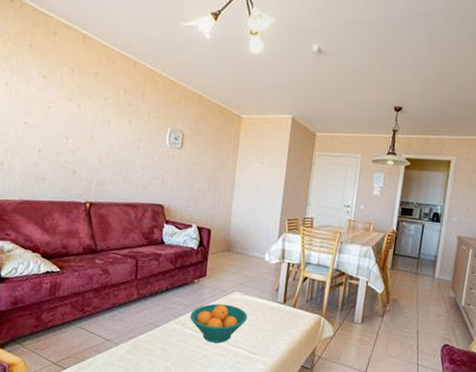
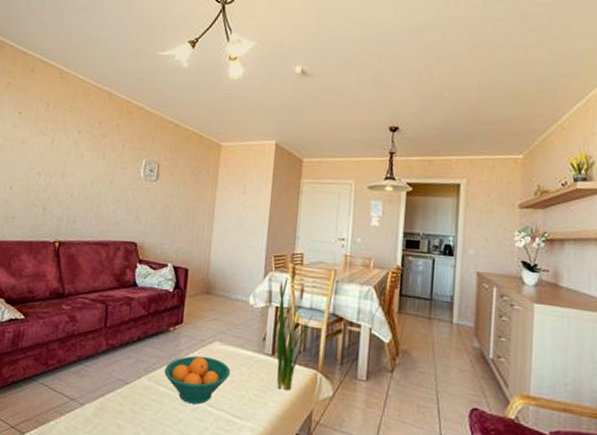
plant: none [284,224,320,332] -> present [272,261,313,391]

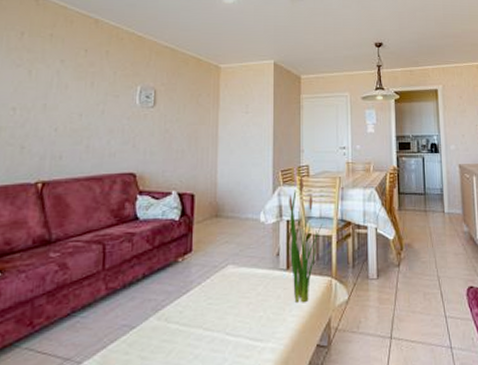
fruit bowl: present [164,355,230,405] -> none [175,282,246,337]

